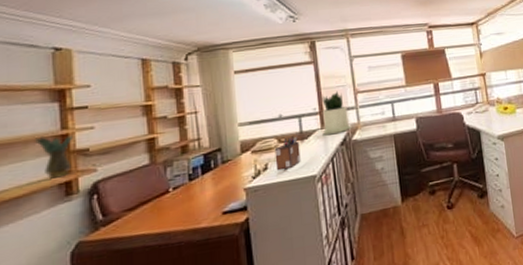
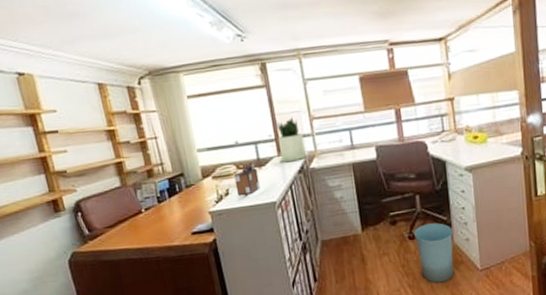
vase: present [35,135,73,179] -> none [19,157,55,197]
waste bin: none [452,190,492,254] -> present [414,222,455,283]

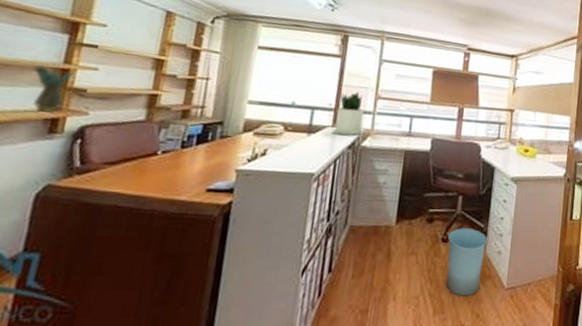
vase: none [19,157,55,197] -> present [33,64,74,113]
desk organizer: present [233,161,260,196] -> none [274,126,306,161]

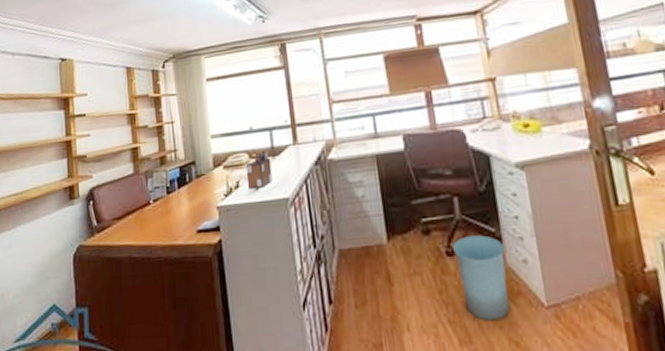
vase: present [33,64,74,113] -> none [48,141,74,182]
desk organizer: none [274,126,306,161] -> present [245,150,273,190]
planter: present [332,91,364,136] -> none [292,100,327,152]

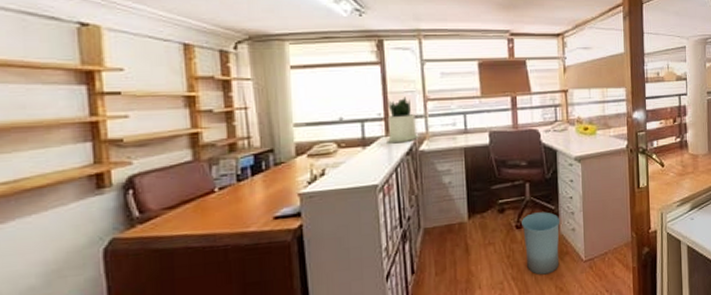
desk organizer: present [245,150,273,190] -> none [333,140,362,178]
planter: none [292,100,327,152] -> present [386,96,419,144]

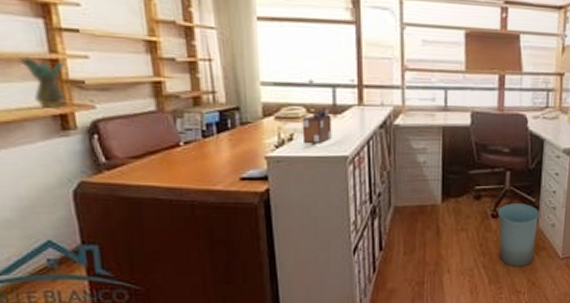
vase: none [60,121,104,169] -> present [20,55,66,108]
desk organizer: none [333,140,362,178] -> present [302,106,332,145]
planter: present [386,96,419,144] -> none [359,63,394,115]

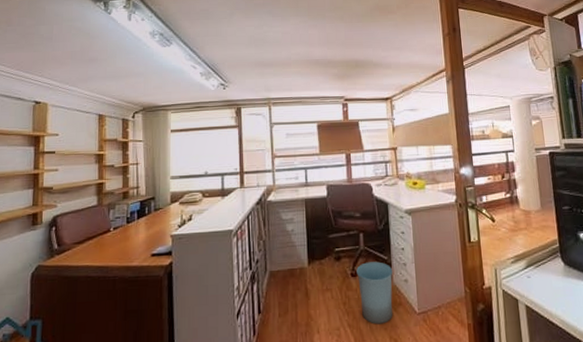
vase: present [20,55,66,108] -> none [14,173,42,210]
desk organizer: present [302,106,332,145] -> none [199,191,221,222]

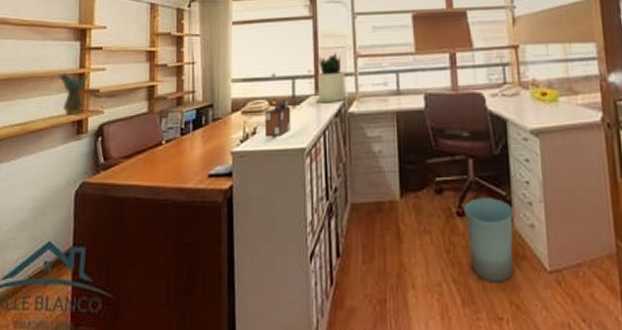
vase: none [14,173,42,210] -> present [59,72,88,115]
desk organizer: none [199,191,221,222] -> present [264,98,291,137]
planter: none [241,154,267,194] -> present [316,52,349,103]

